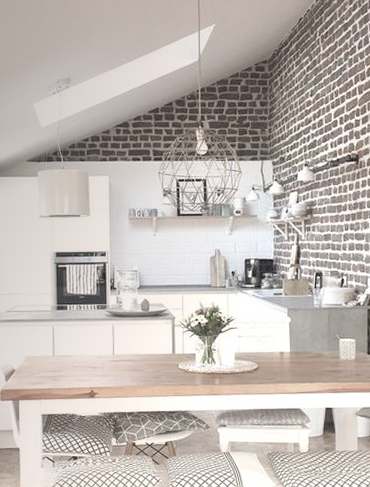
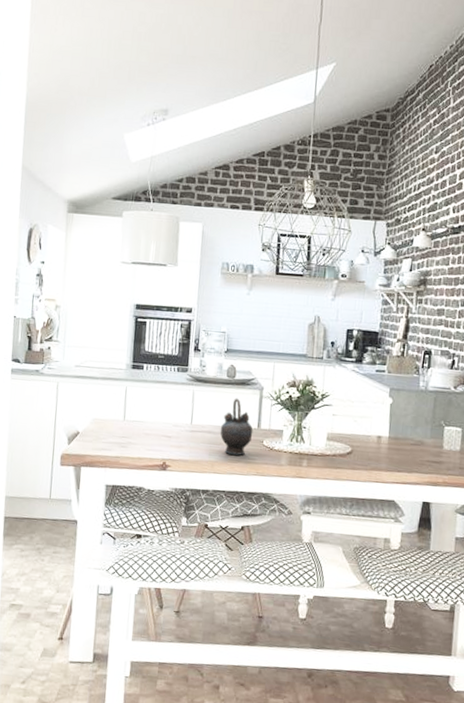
teapot: none [139,328,169,379] -> present [220,398,253,455]

